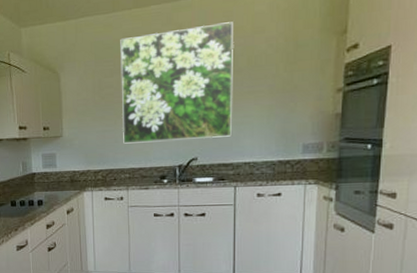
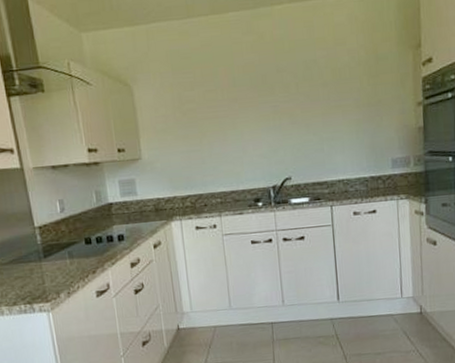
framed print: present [120,22,233,144] -> none [198,32,323,165]

